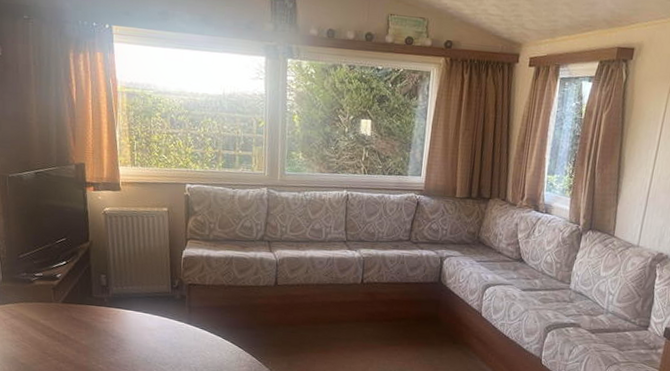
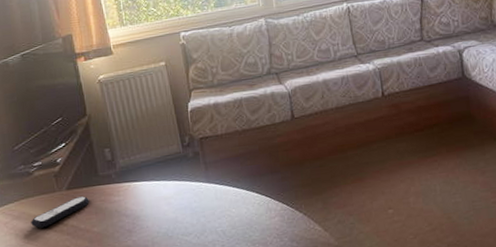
remote control: none [27,311,81,331] -> present [31,196,89,228]

